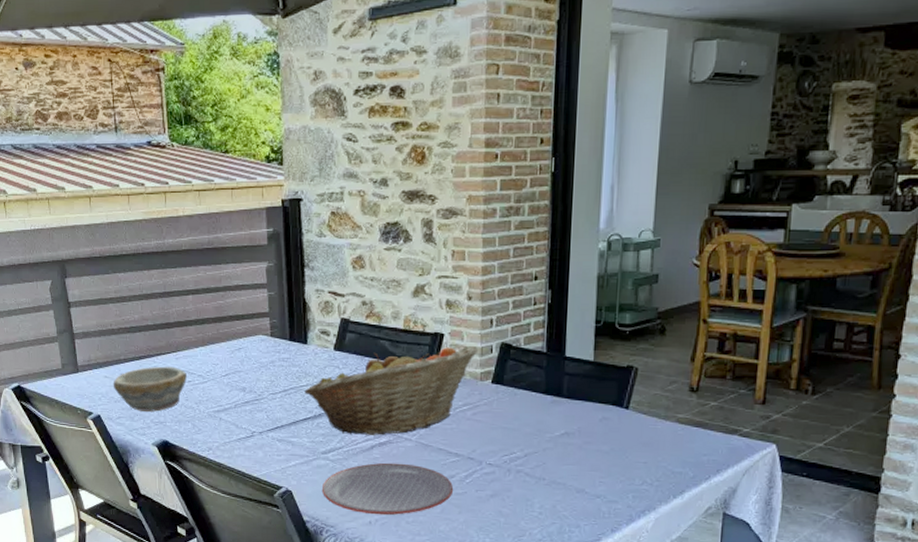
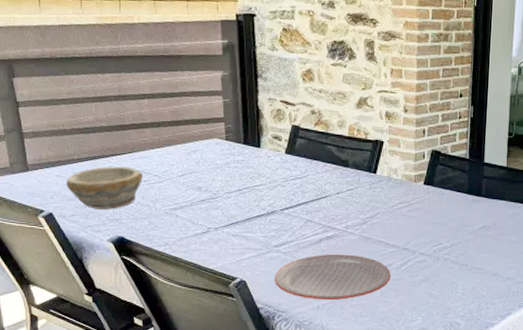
fruit basket: present [305,346,479,436] -> none [258,152,413,230]

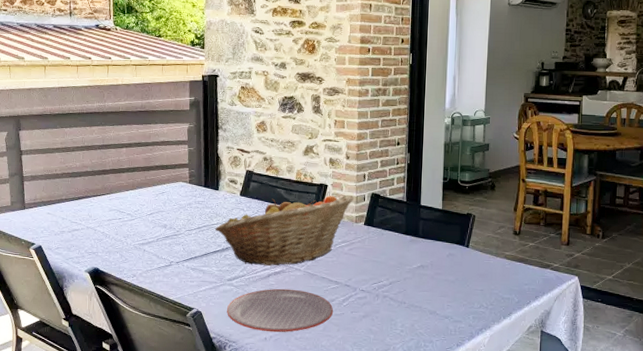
bowl: present [65,166,143,210] -> none [54,205,118,244]
fruit basket: none [258,152,413,230] -> present [215,195,354,266]

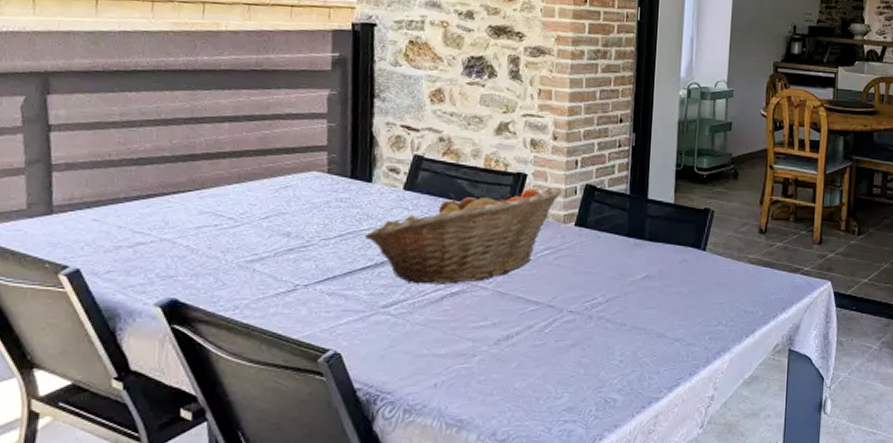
plate: present [226,288,334,333] -> none [378,315,532,376]

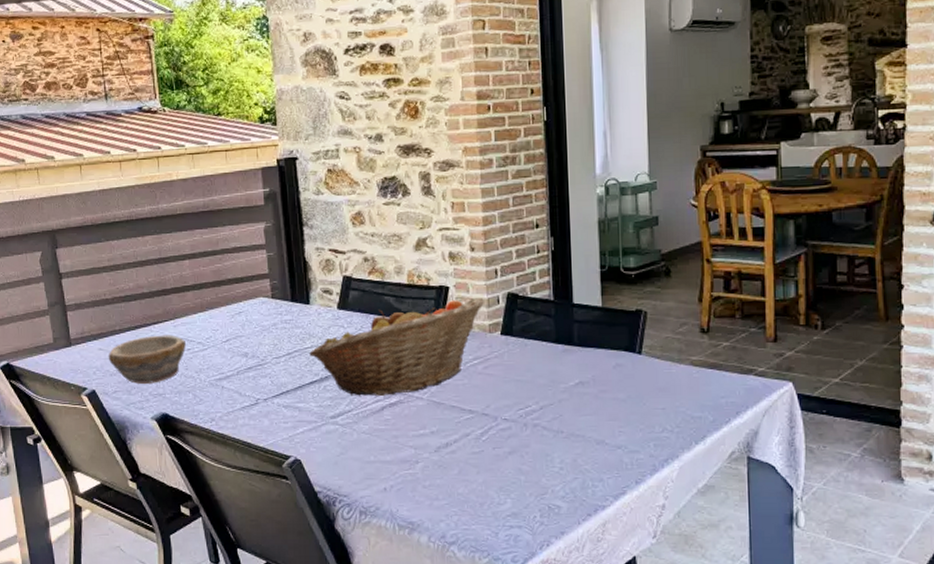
bowl: none [103,206,212,263] -> present [108,335,186,384]

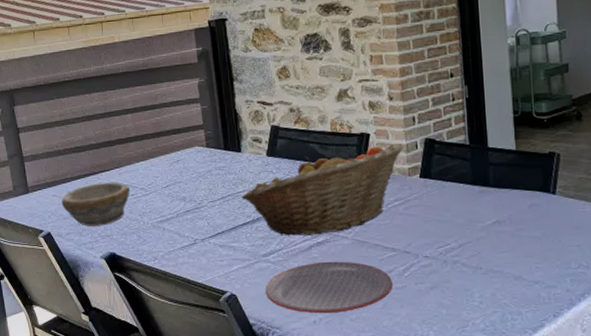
plate: none [332,424,470,481] -> present [265,261,393,314]

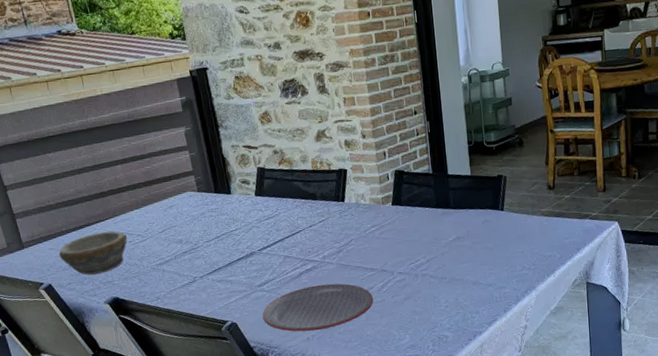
fruit basket: present [242,144,404,236] -> none [235,176,378,267]

